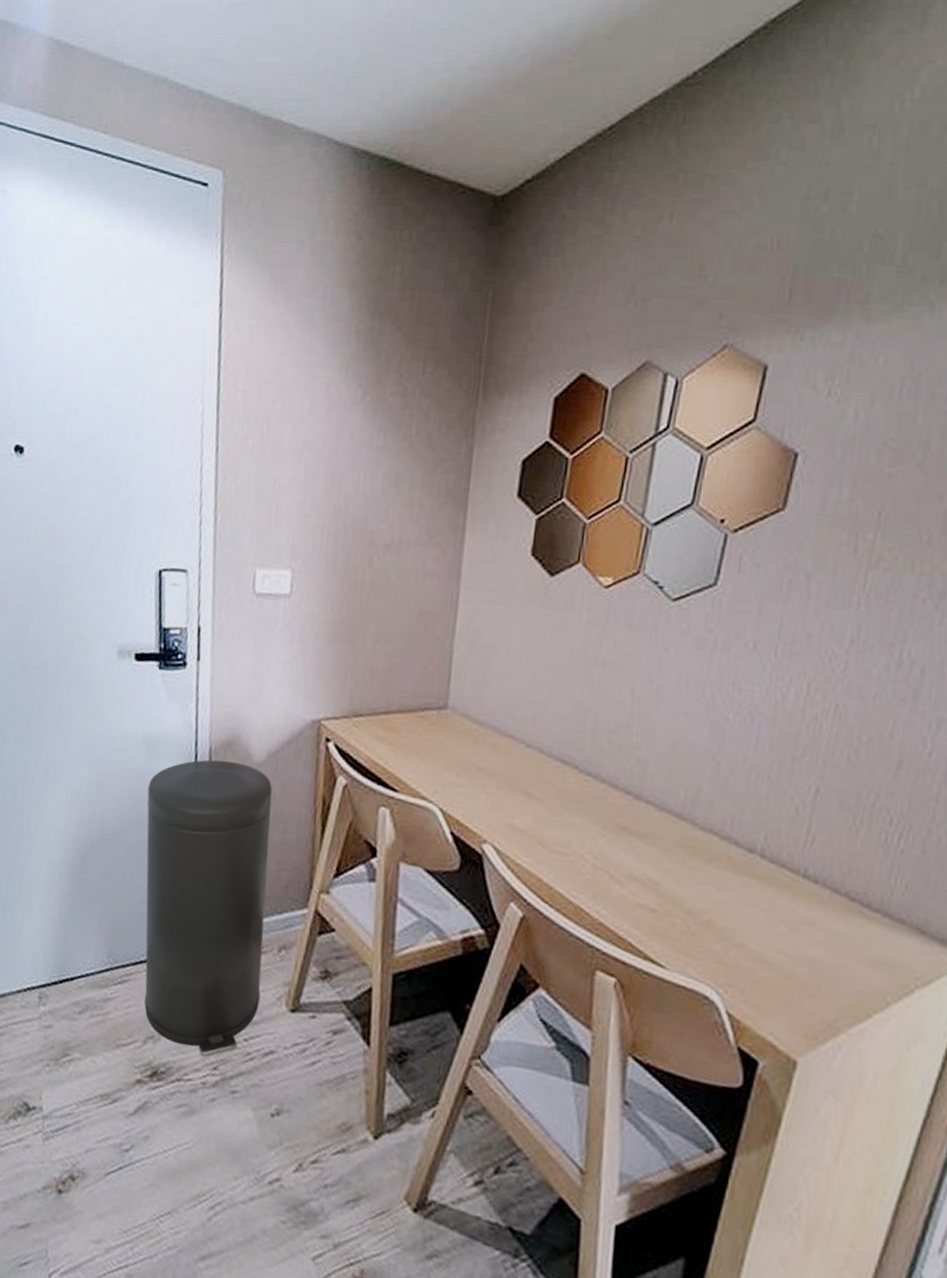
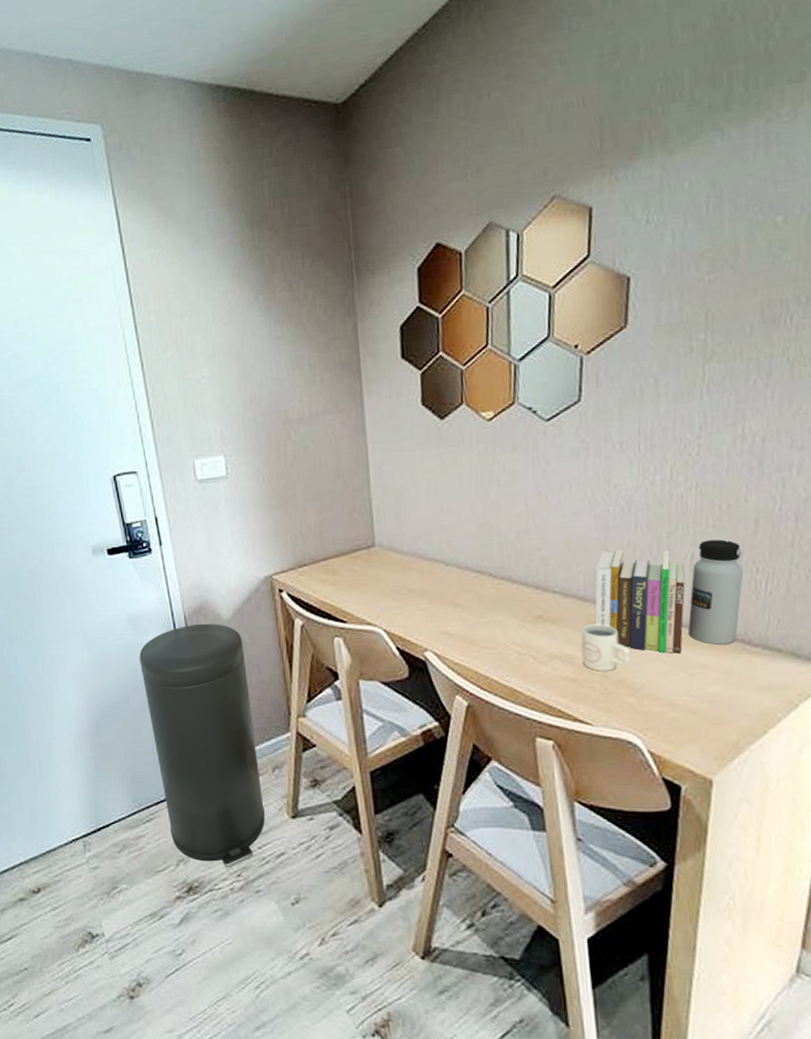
mug: none [666,847,726,909] -> present [580,624,631,673]
books: none [689,763,805,904] -> present [594,549,685,654]
water bottle: none [796,774,876,904] -> present [687,539,744,646]

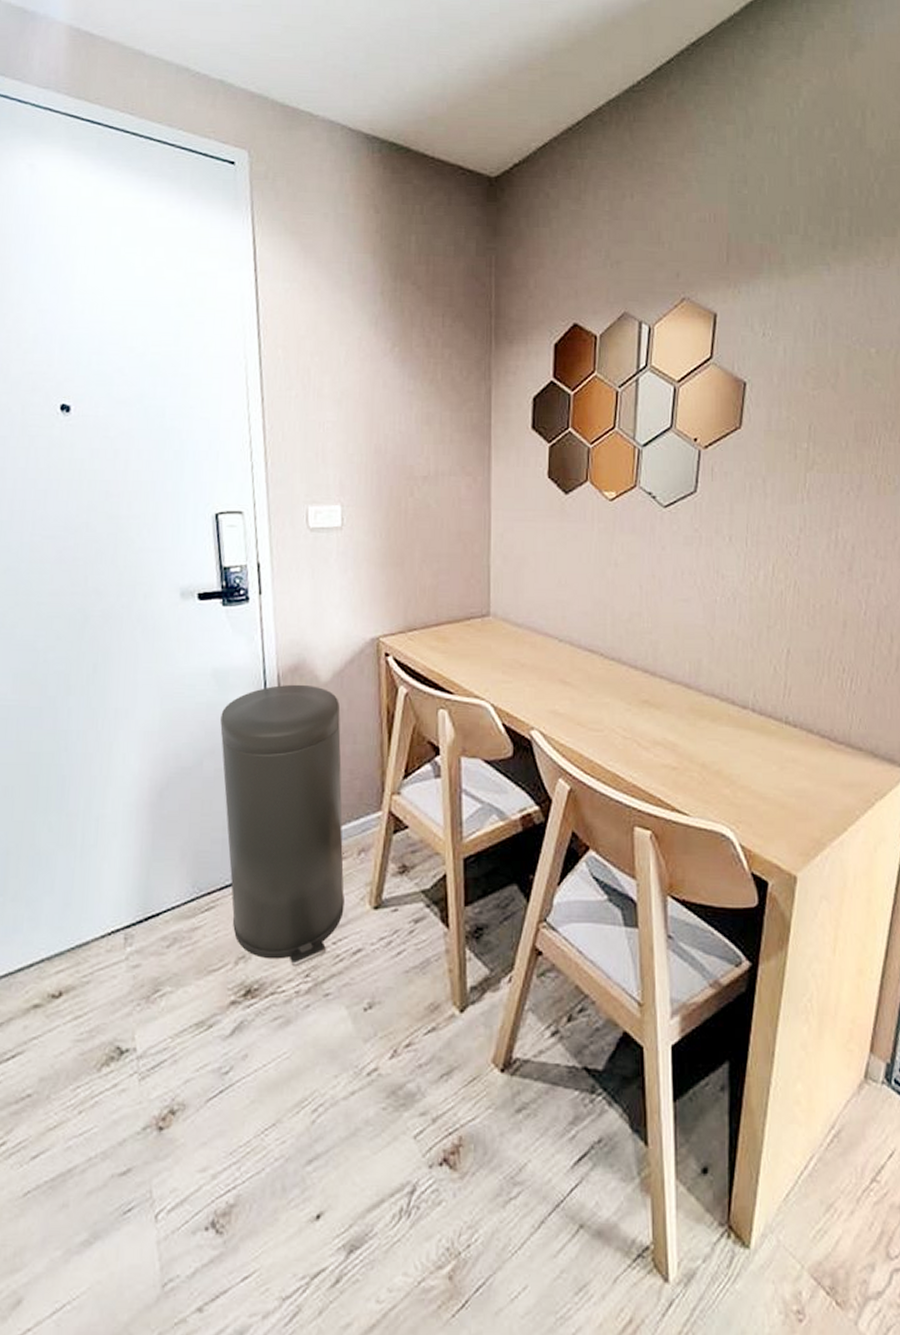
mug: present [580,624,631,673] -> none [683,712,729,762]
books: present [594,549,685,654] -> none [697,639,781,748]
water bottle: present [687,539,744,646] -> none [781,637,832,741]

